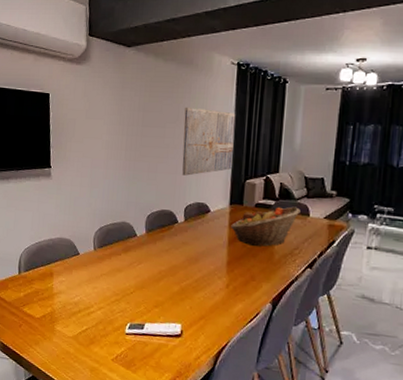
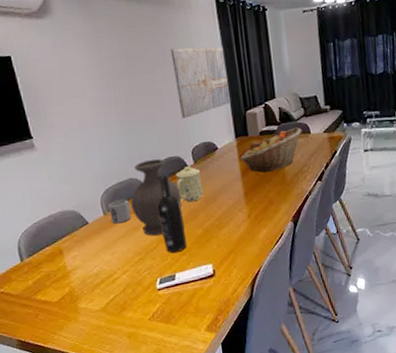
mug: none [99,239,119,262] -> present [108,199,131,224]
vase: none [119,208,167,282] -> present [130,158,182,236]
wine bottle: none [140,224,164,304] -> present [156,173,187,254]
mug: none [163,222,189,258] -> present [176,166,204,202]

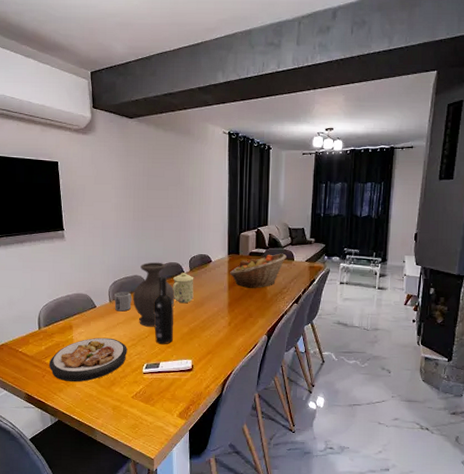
plate: none [40,256,135,317] -> present [48,337,127,382]
wall art: present [170,47,230,118] -> none [184,171,229,232]

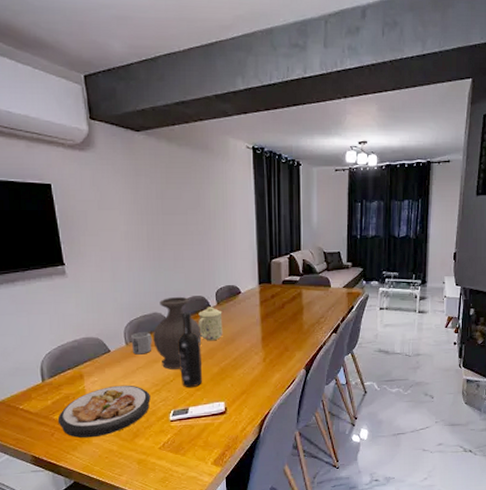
fruit basket: present [230,253,287,289] -> none [262,280,323,321]

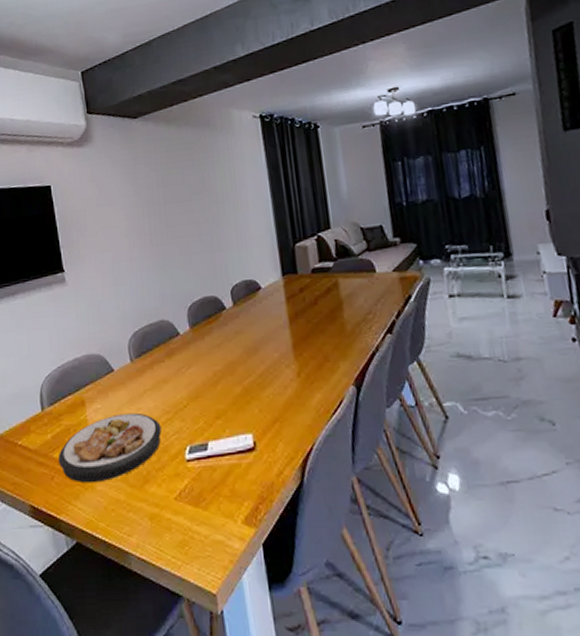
mug: present [131,332,152,355] -> none [136,344,160,374]
vase: present [153,296,202,370] -> none [160,298,218,392]
wine bottle: present [176,311,203,388] -> none [188,315,223,416]
mug: present [197,307,223,341] -> none [212,308,244,353]

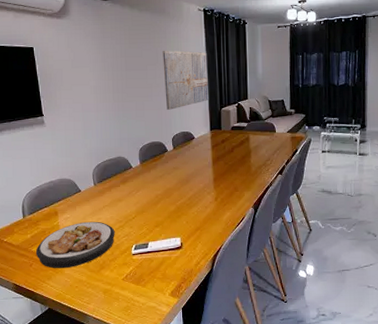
wall art: none [210,170,276,252] -> present [162,50,209,110]

